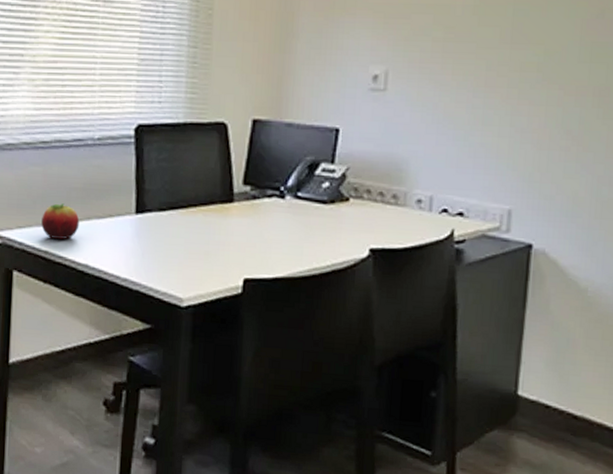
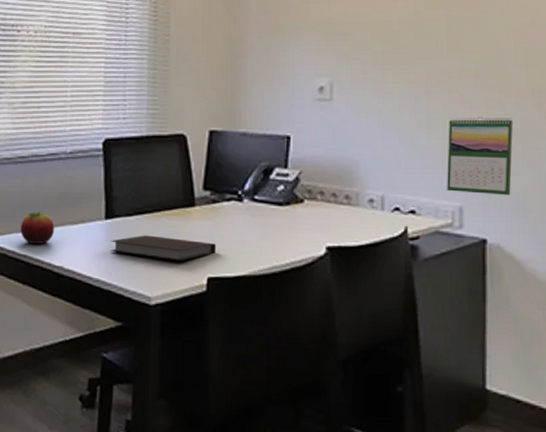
notebook: none [140,232,255,261] -> present [110,235,217,262]
calendar: none [497,114,572,200] -> present [447,117,514,196]

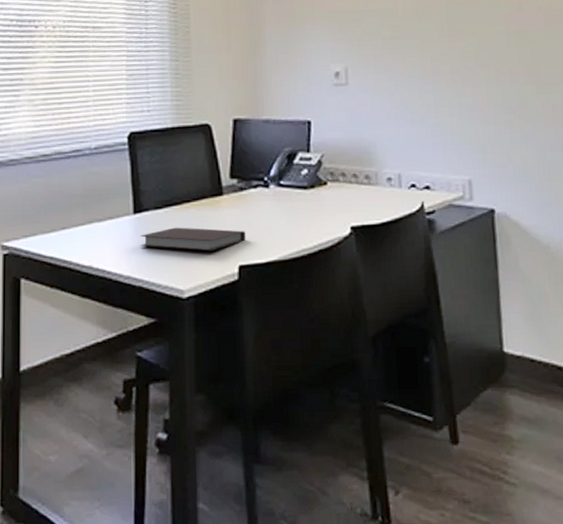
fruit: present [20,211,55,245] -> none [46,210,82,245]
calendar: present [447,117,514,196] -> none [454,94,513,167]

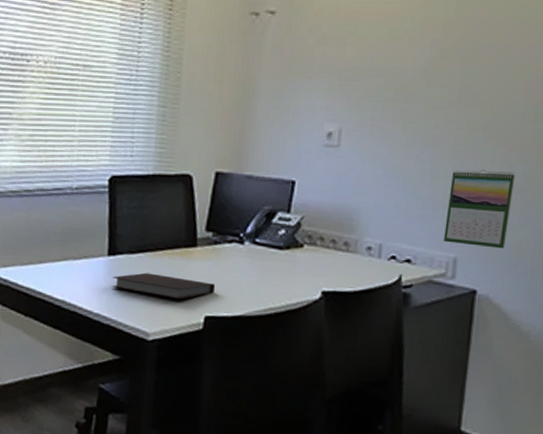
calendar: none [454,94,513,167] -> present [444,169,516,249]

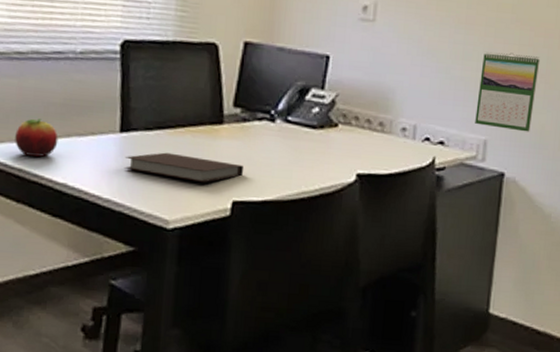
fruit: none [24,245,58,278] -> present [15,119,58,157]

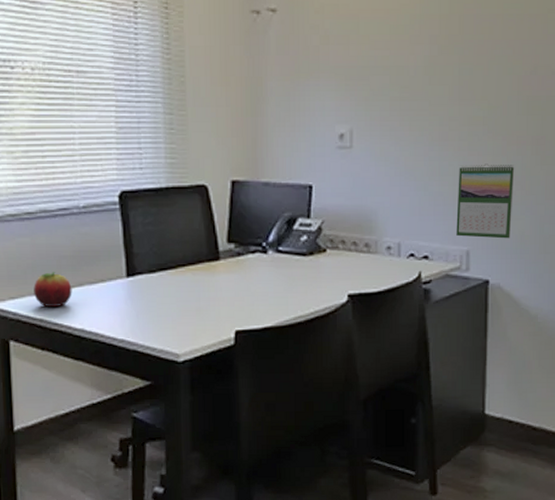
notebook: present [124,152,244,183] -> none [133,291,243,317]

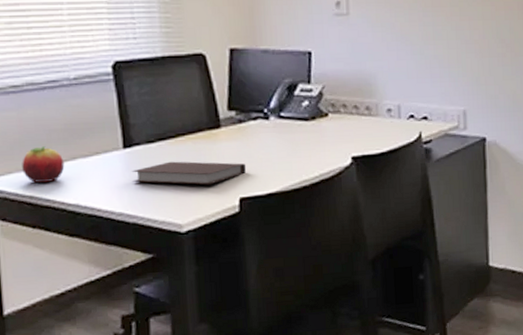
notebook: none [133,291,243,317] -> present [131,161,247,185]
calendar: present [456,164,515,239] -> none [452,28,504,98]

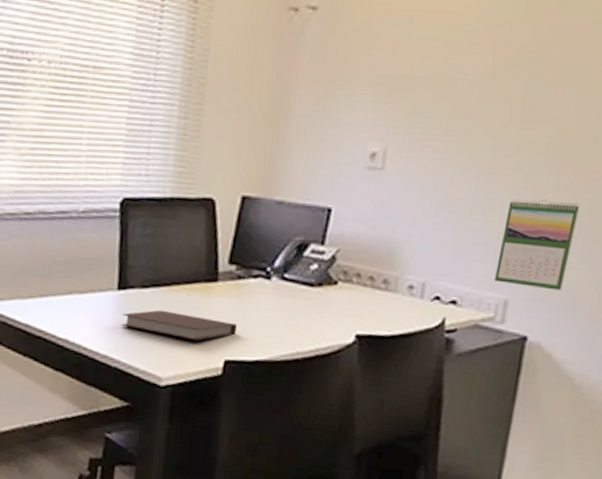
fruit: present [22,146,65,183] -> none [23,277,61,314]
calendar: none [452,28,504,98] -> present [494,199,580,291]

